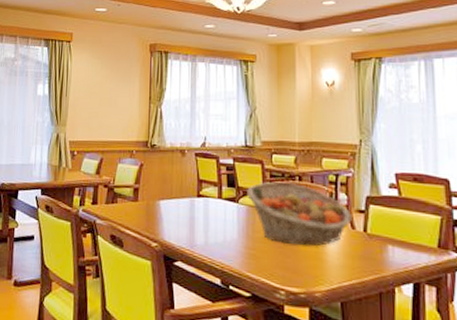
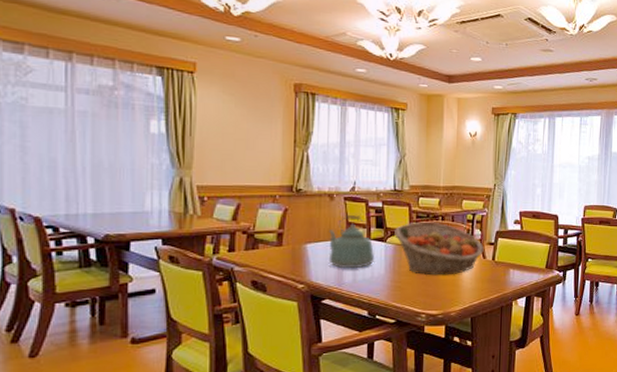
kettle: none [180,171,226,230] -> present [328,214,374,269]

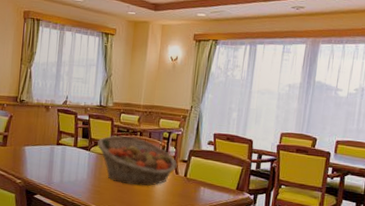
kettle: present [328,214,374,269] -> none [41,124,79,171]

